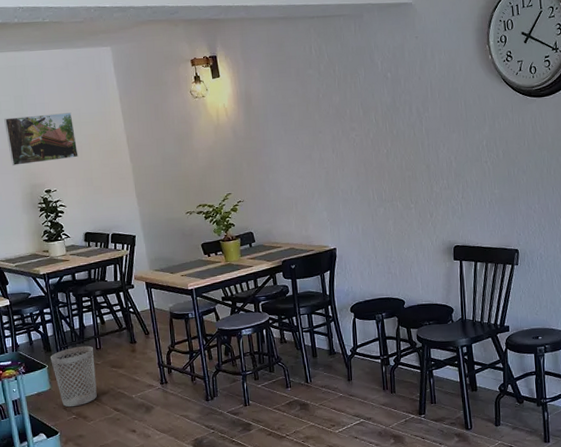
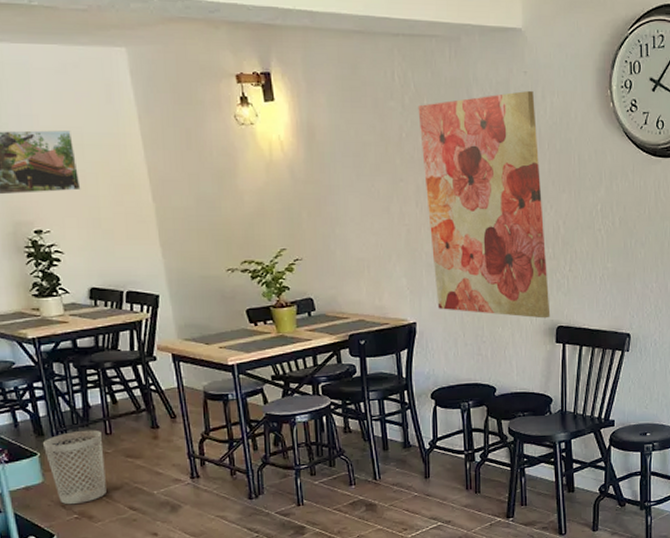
wall art: none [331,52,448,240] -> present [418,91,551,319]

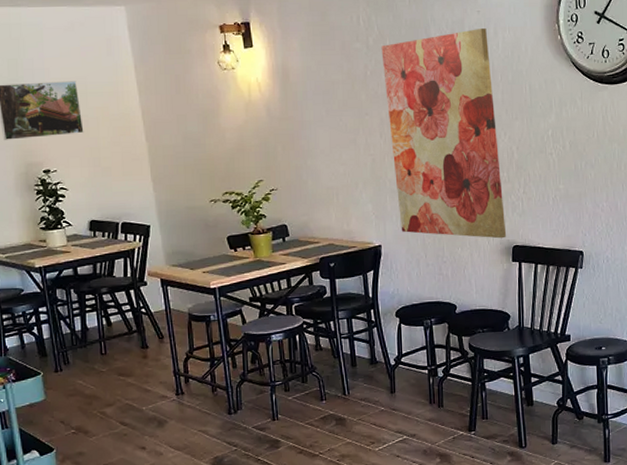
wastebasket: present [43,430,107,505] -> none [46,350,101,421]

